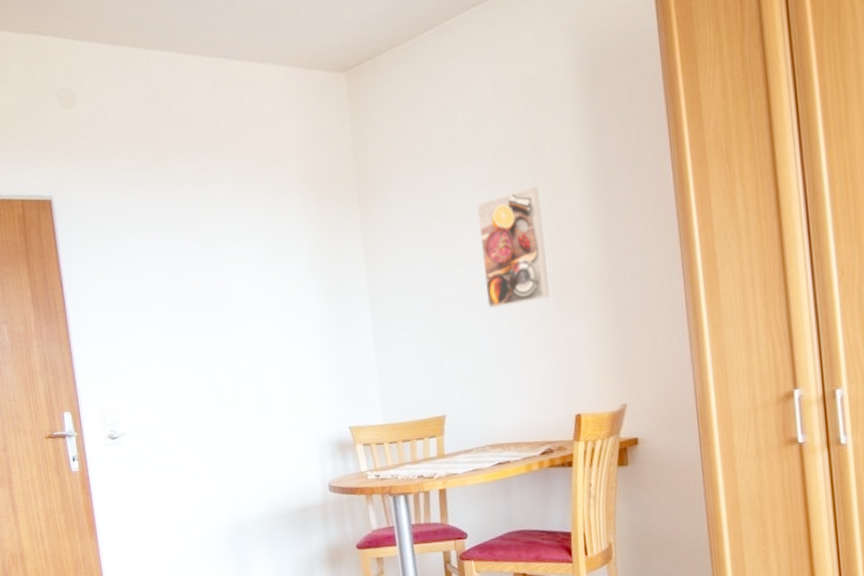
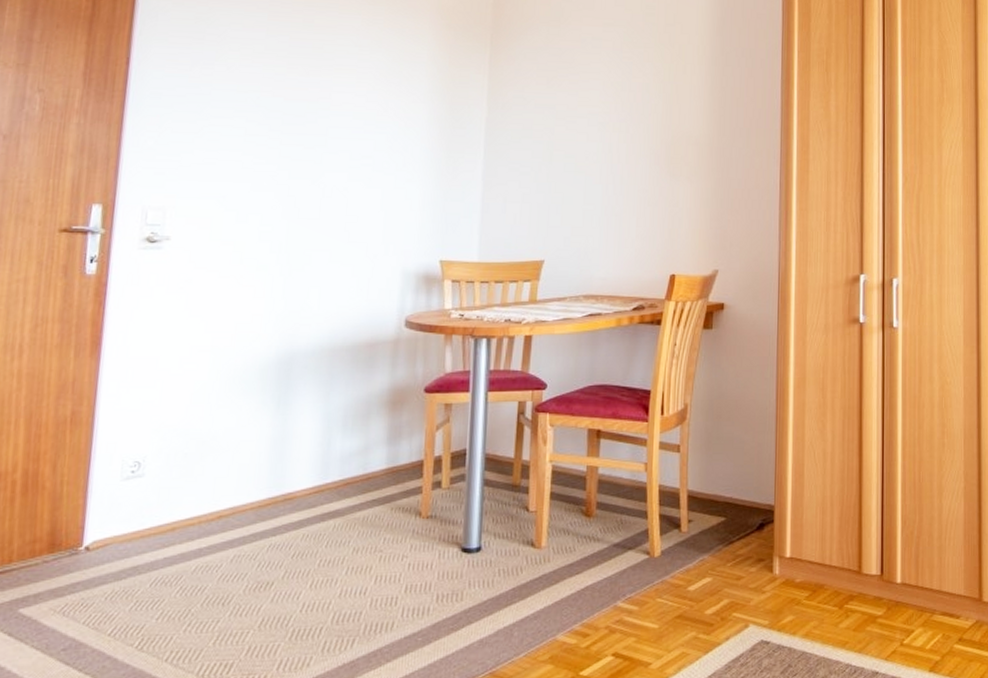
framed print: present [477,187,549,308] -> none [602,59,665,163]

